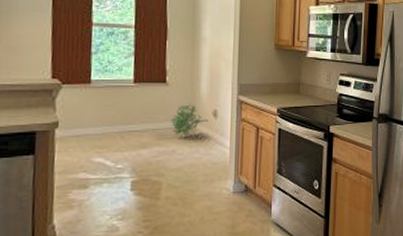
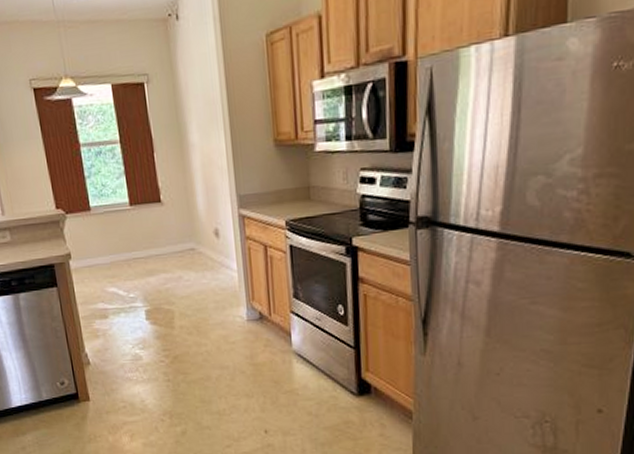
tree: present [170,103,210,137] -> none [172,223,211,261]

